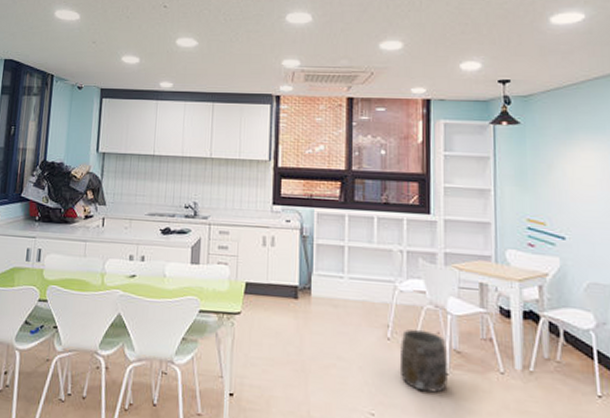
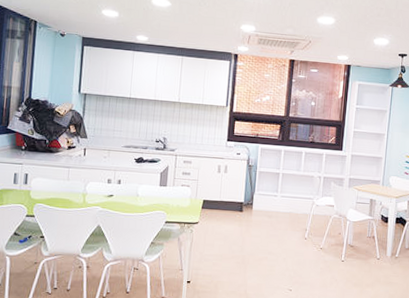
bucket: present [399,329,448,393] -> none [311,231,344,274]

